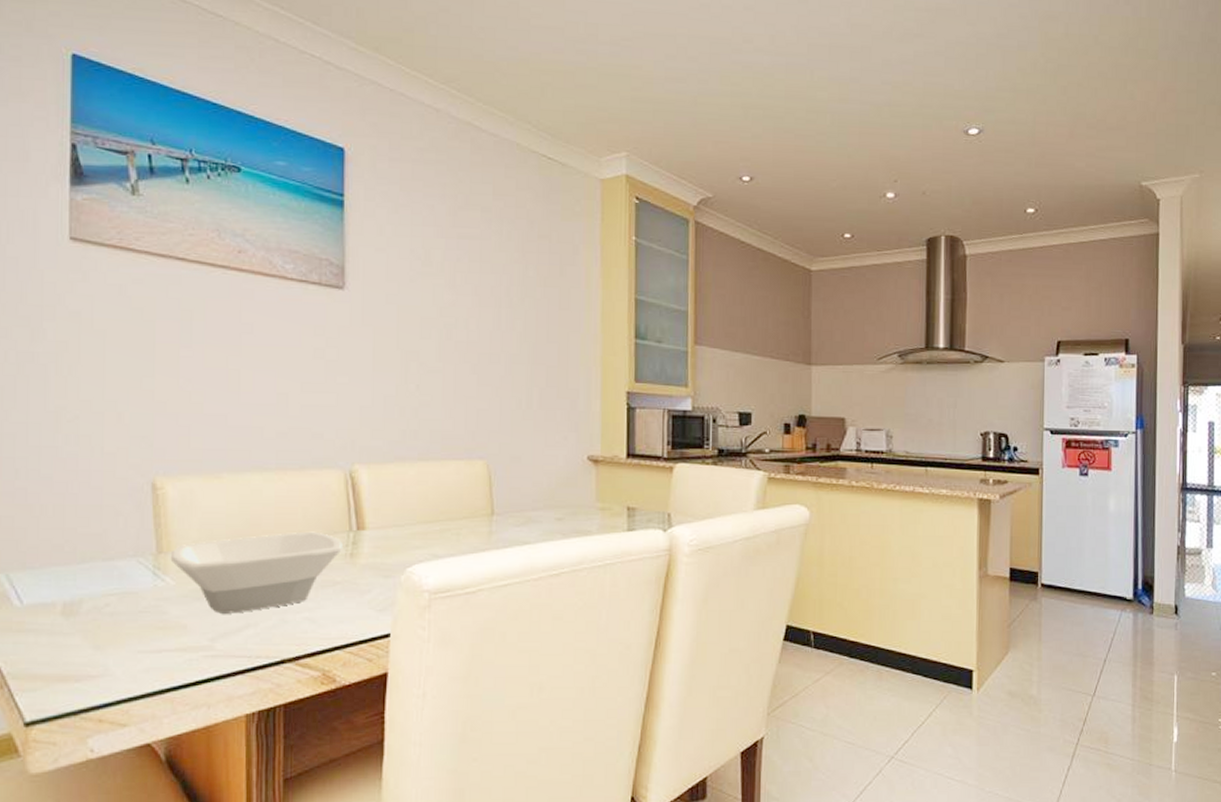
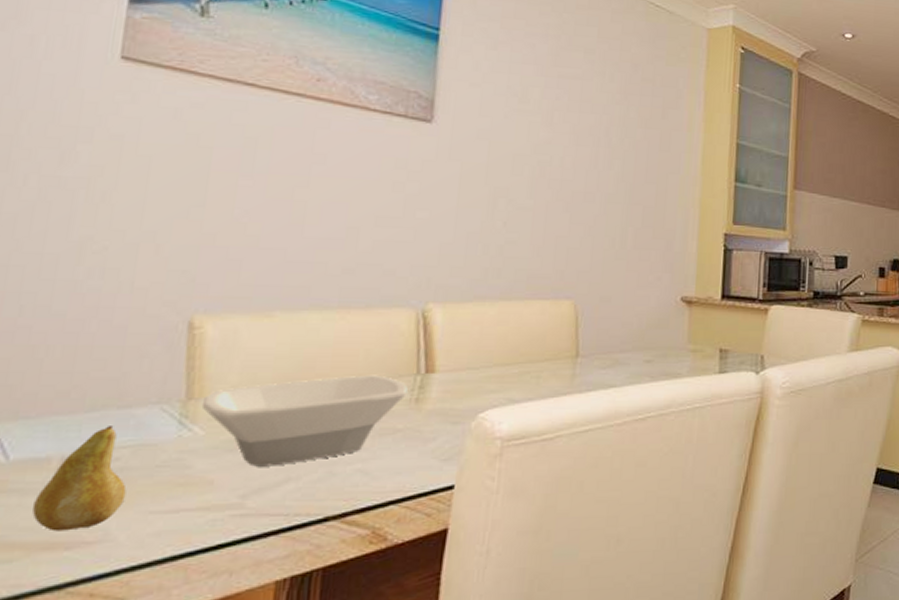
fruit: none [47,576,118,666] -> present [33,426,127,532]

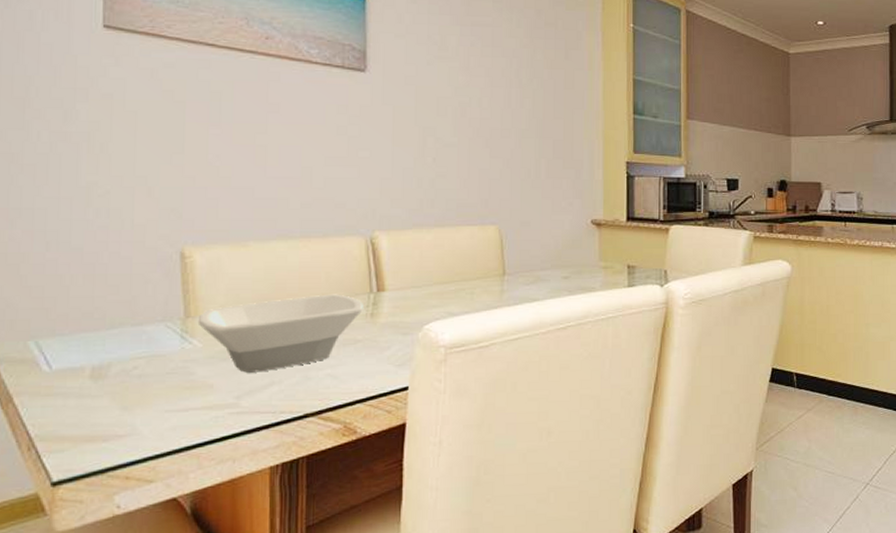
fruit: present [33,426,127,532] -> none [75,340,145,427]

